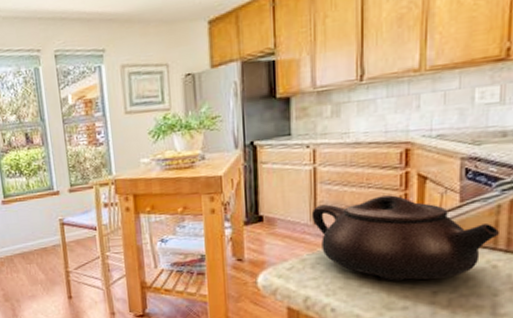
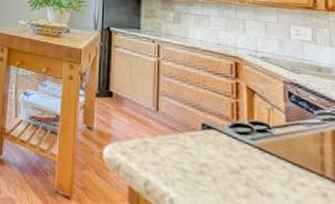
teapot: present [311,195,501,281] -> none [154,94,327,196]

